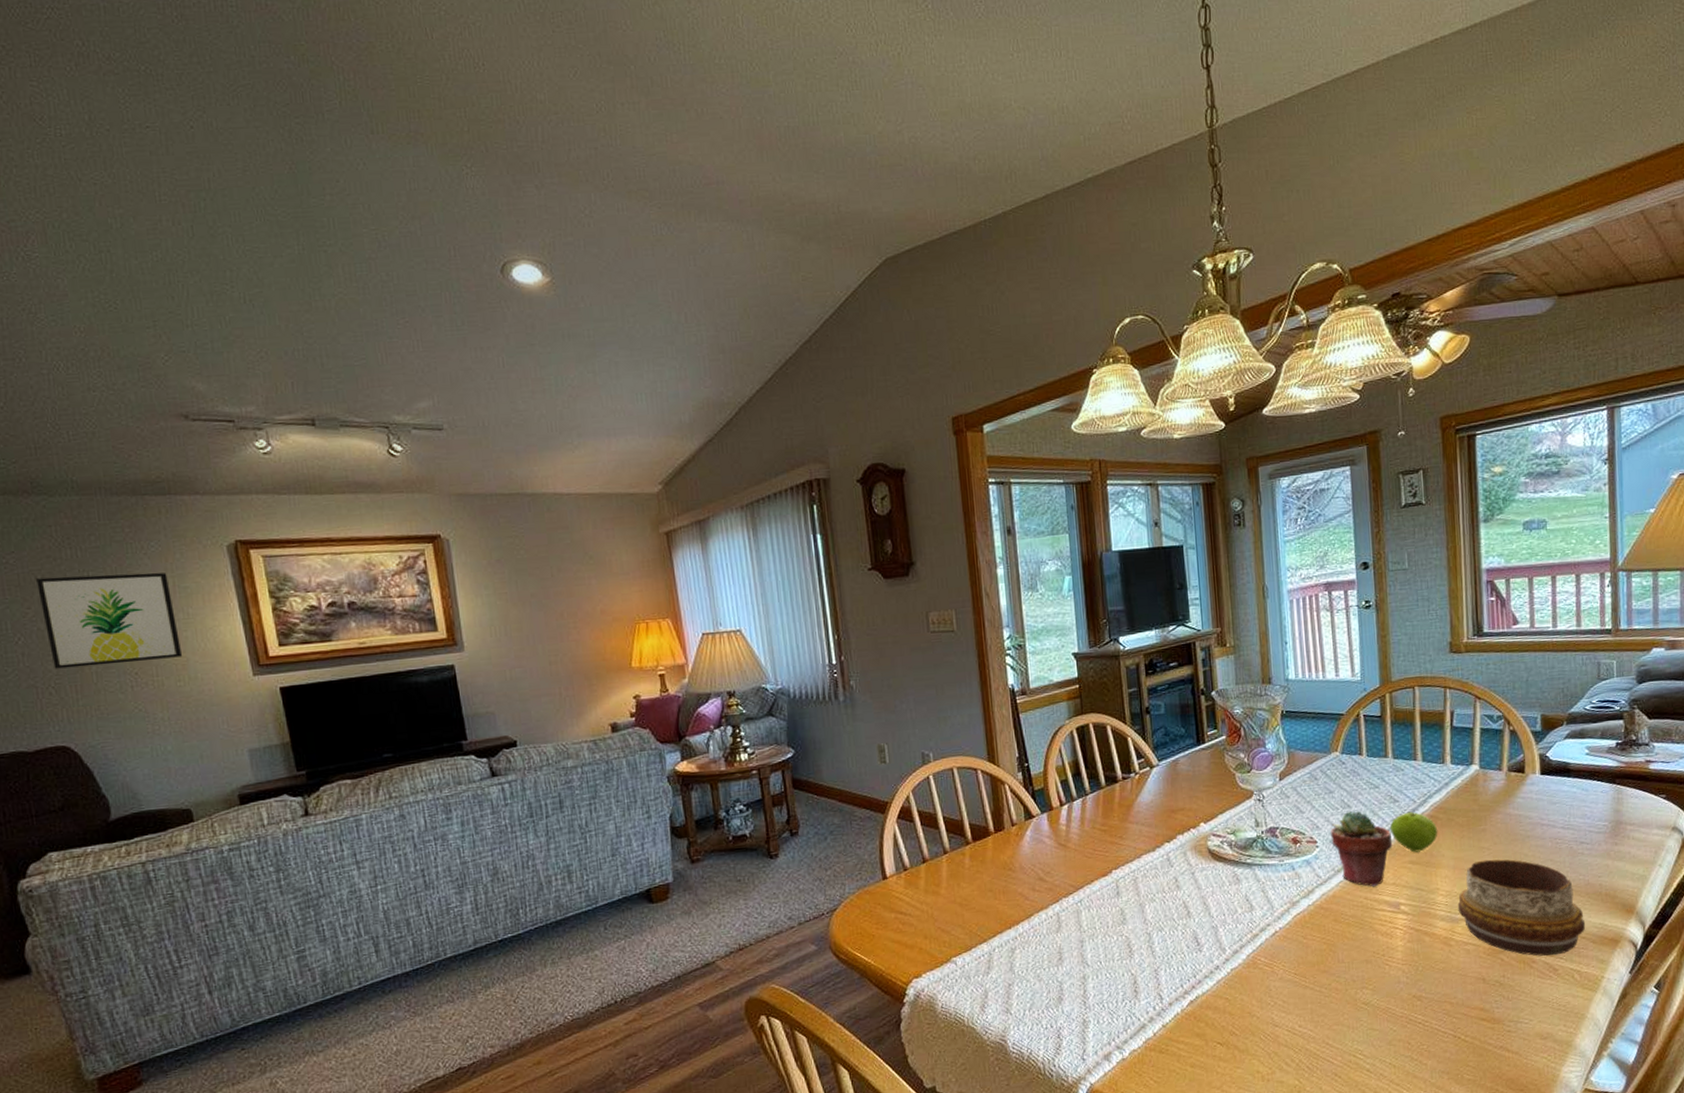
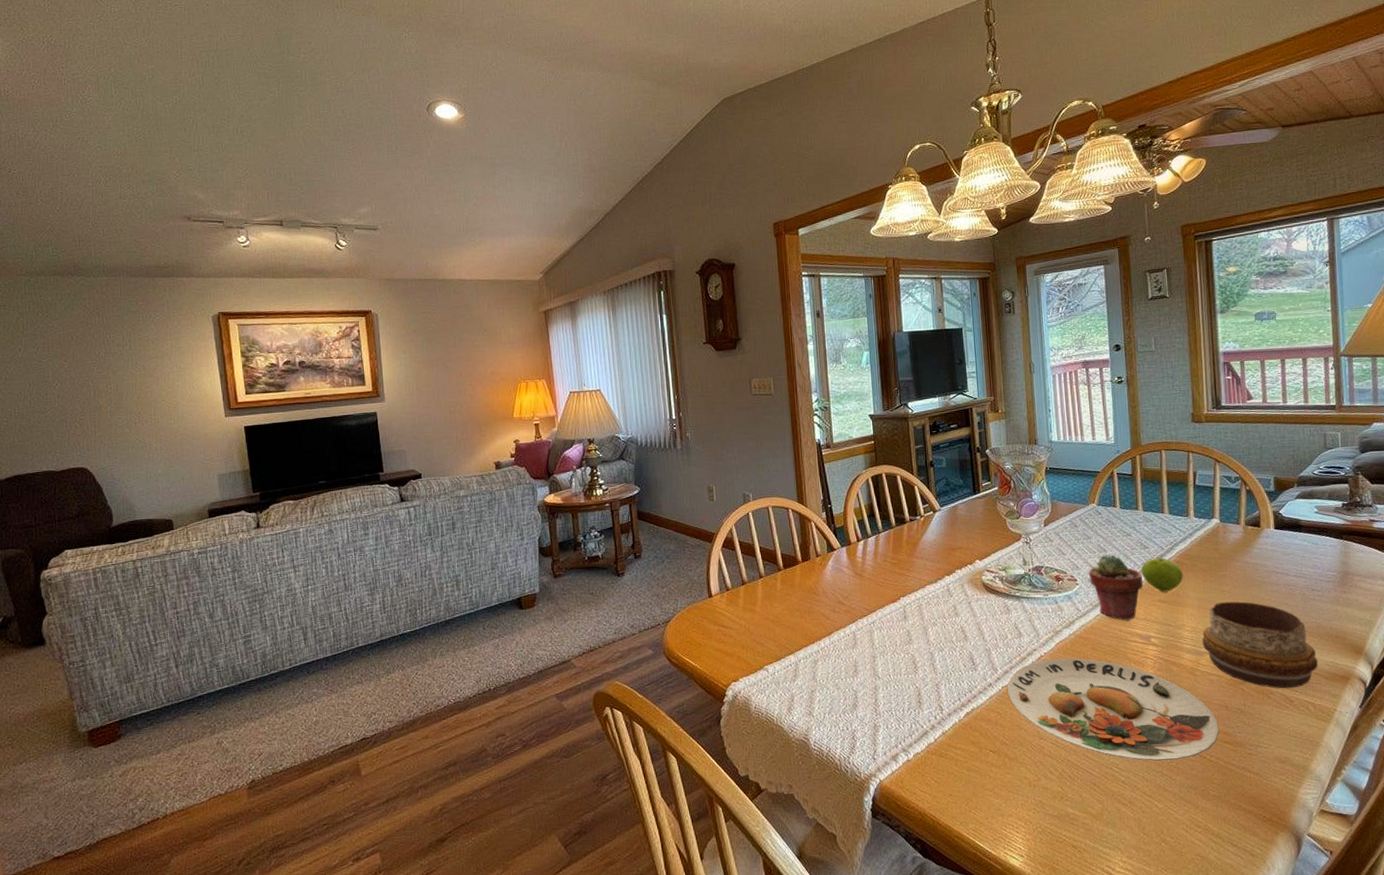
wall art: present [36,572,183,669] -> none [72,336,174,408]
plate: none [1237,932,1476,1045] -> present [1007,658,1220,762]

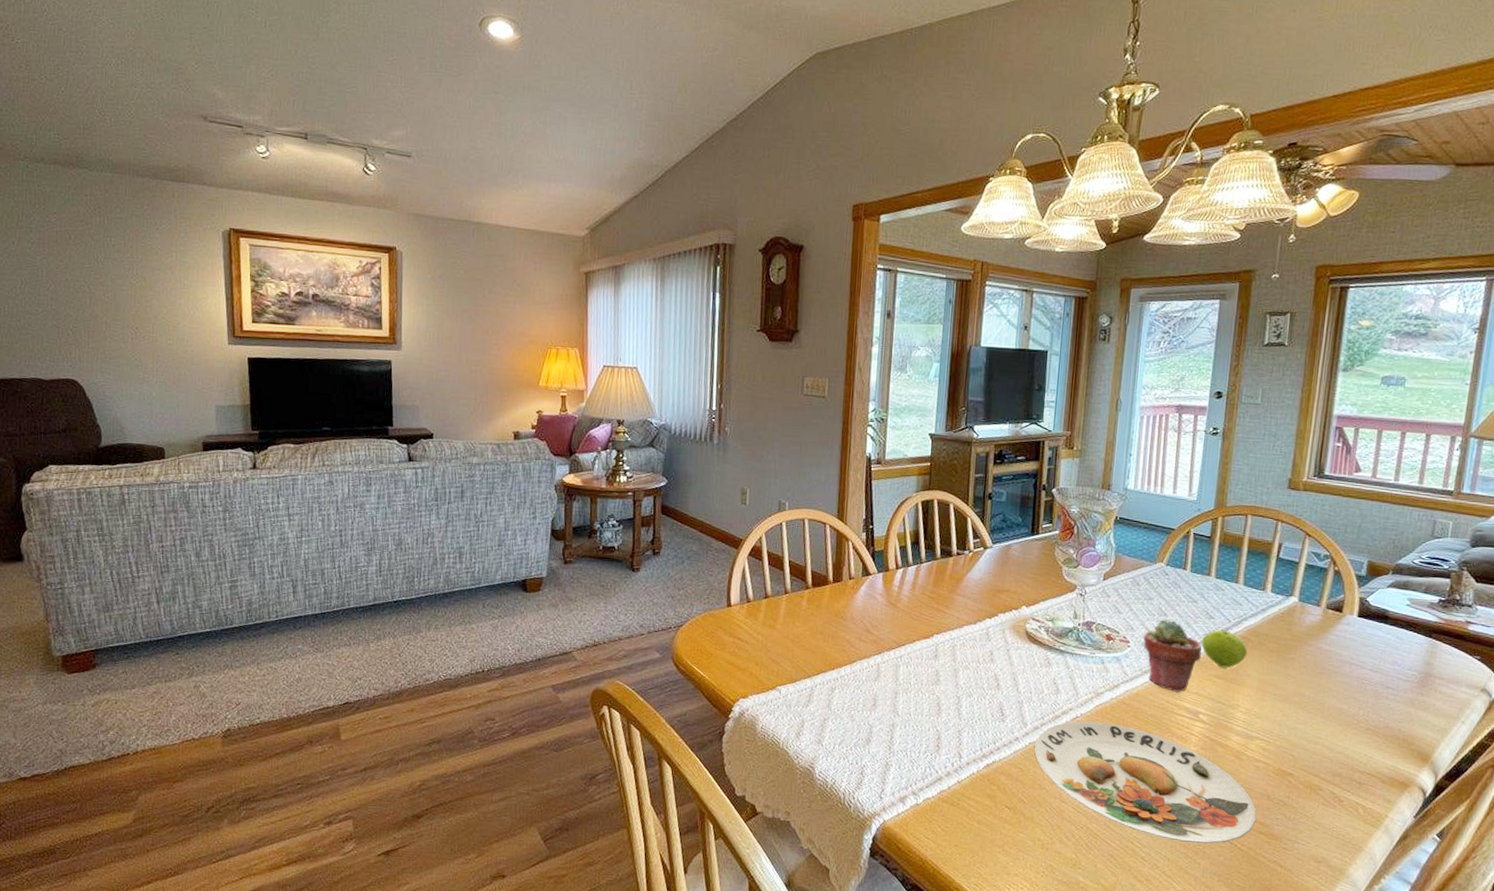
decorative bowl: present [1202,601,1319,689] -> none [1254,686,1378,788]

